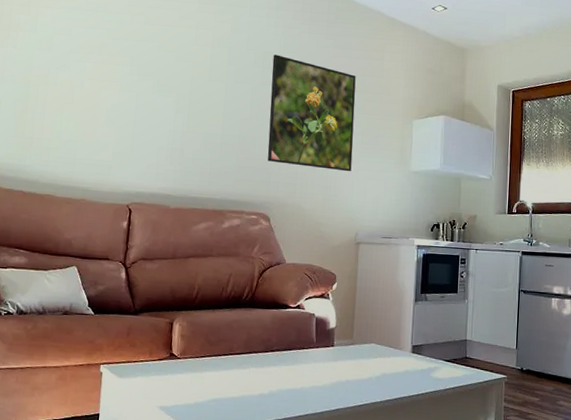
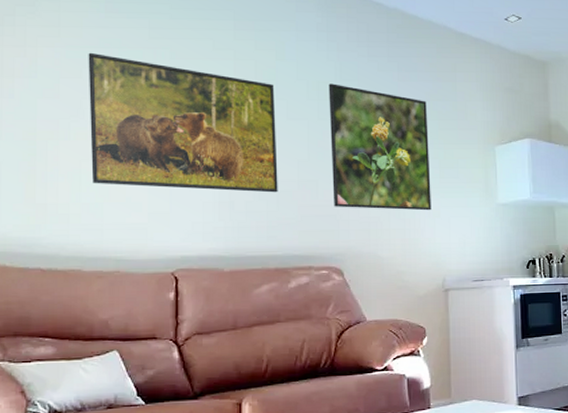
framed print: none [71,14,228,145] -> present [88,52,278,193]

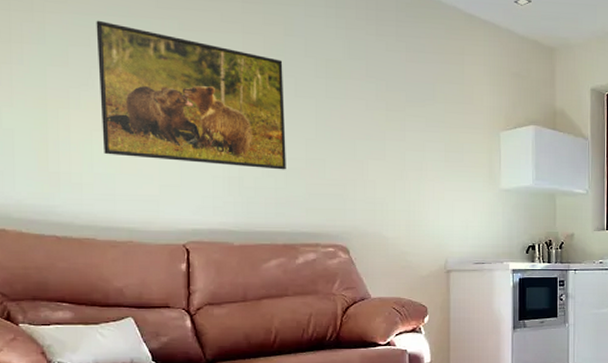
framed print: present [328,83,431,211] -> none [337,62,436,194]

